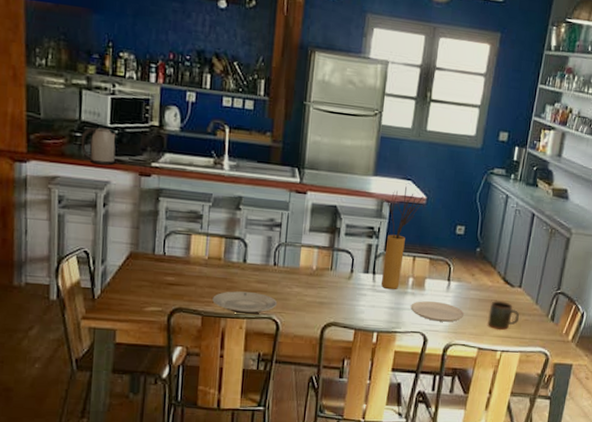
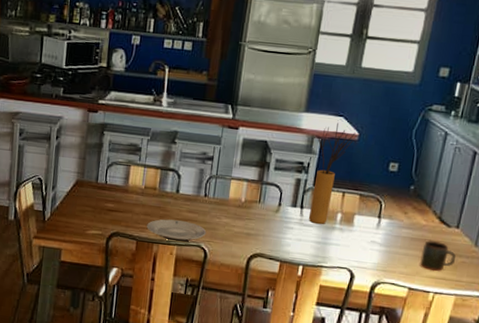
kettle: present [80,127,116,166] -> none [40,69,70,103]
plate: present [410,301,465,322] -> none [338,237,395,260]

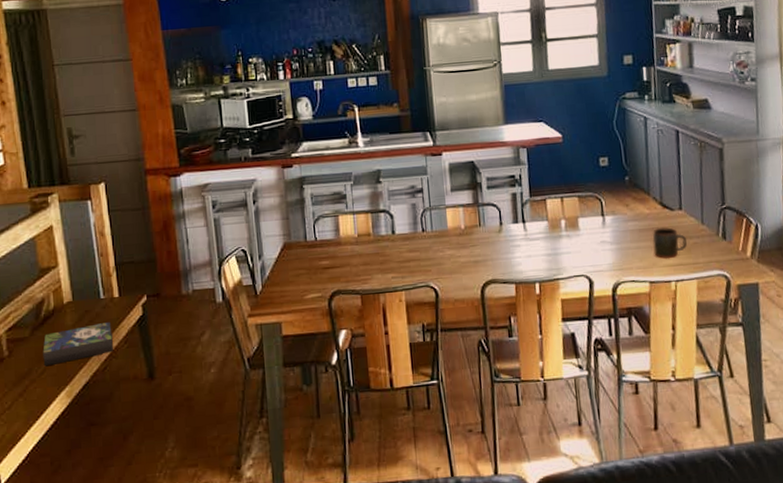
plate: present [146,219,207,242] -> none [368,262,433,287]
vase: present [309,122,356,225] -> none [523,128,559,236]

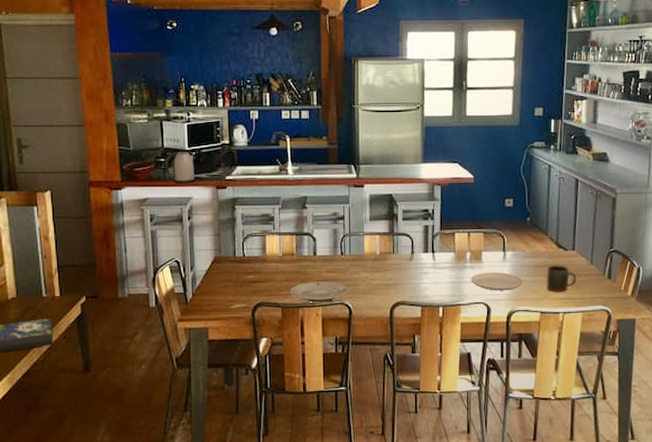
kettle: none [225,130,258,166] -> present [165,151,195,184]
plate: none [368,262,433,287] -> present [290,281,348,303]
plate: none [568,240,627,261] -> present [471,272,523,291]

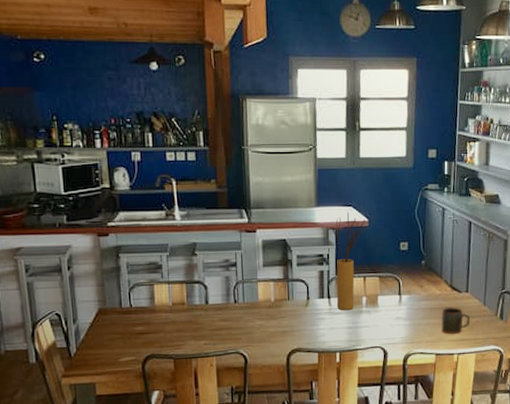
kettle: present [165,151,195,184] -> none [38,196,73,231]
plate: present [290,281,348,303] -> none [181,330,243,353]
vase: none [438,169,471,266] -> present [332,212,366,311]
plate: present [471,272,523,291] -> none [367,316,419,335]

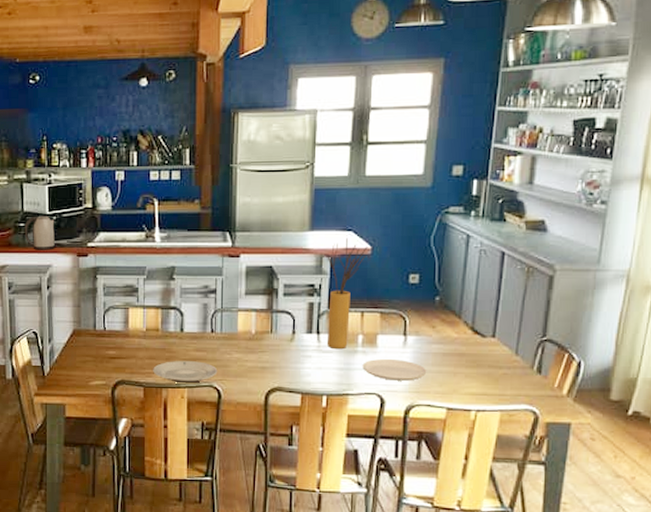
kettle: none [38,196,73,231] -> present [24,216,55,250]
plate: none [181,330,243,353] -> present [153,361,218,384]
plate: none [367,316,419,335] -> present [362,359,427,381]
mug: present [441,307,470,335] -> none [456,353,495,387]

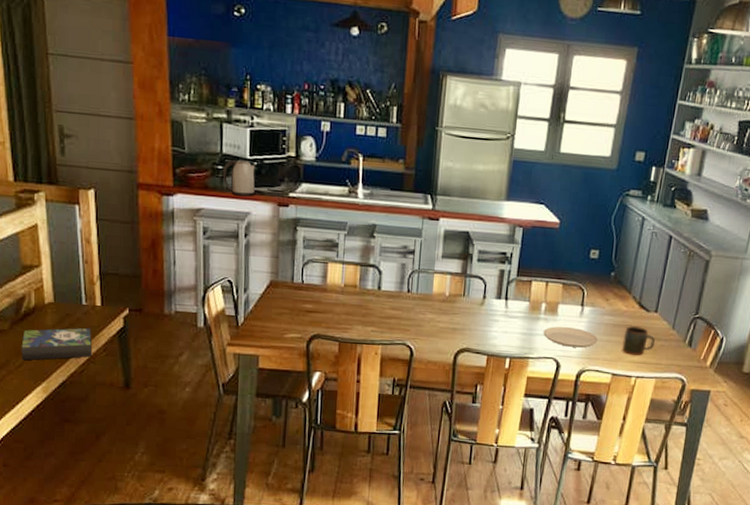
plate: present [153,361,218,384] -> none [349,318,412,341]
vase: present [327,238,368,350] -> none [514,210,557,316]
mug: none [456,353,495,387] -> present [622,325,655,356]

